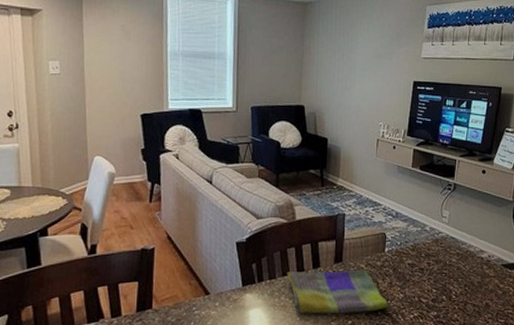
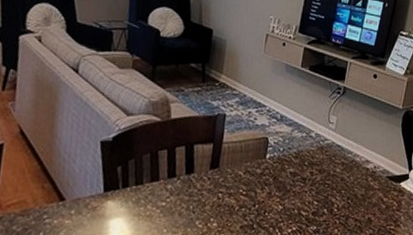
dish towel: present [287,269,389,313] -> none [156,177,267,226]

